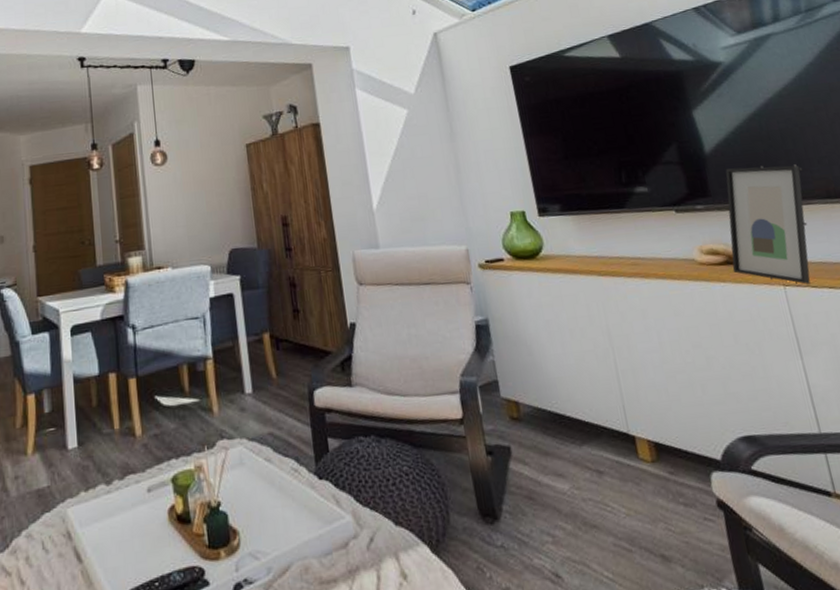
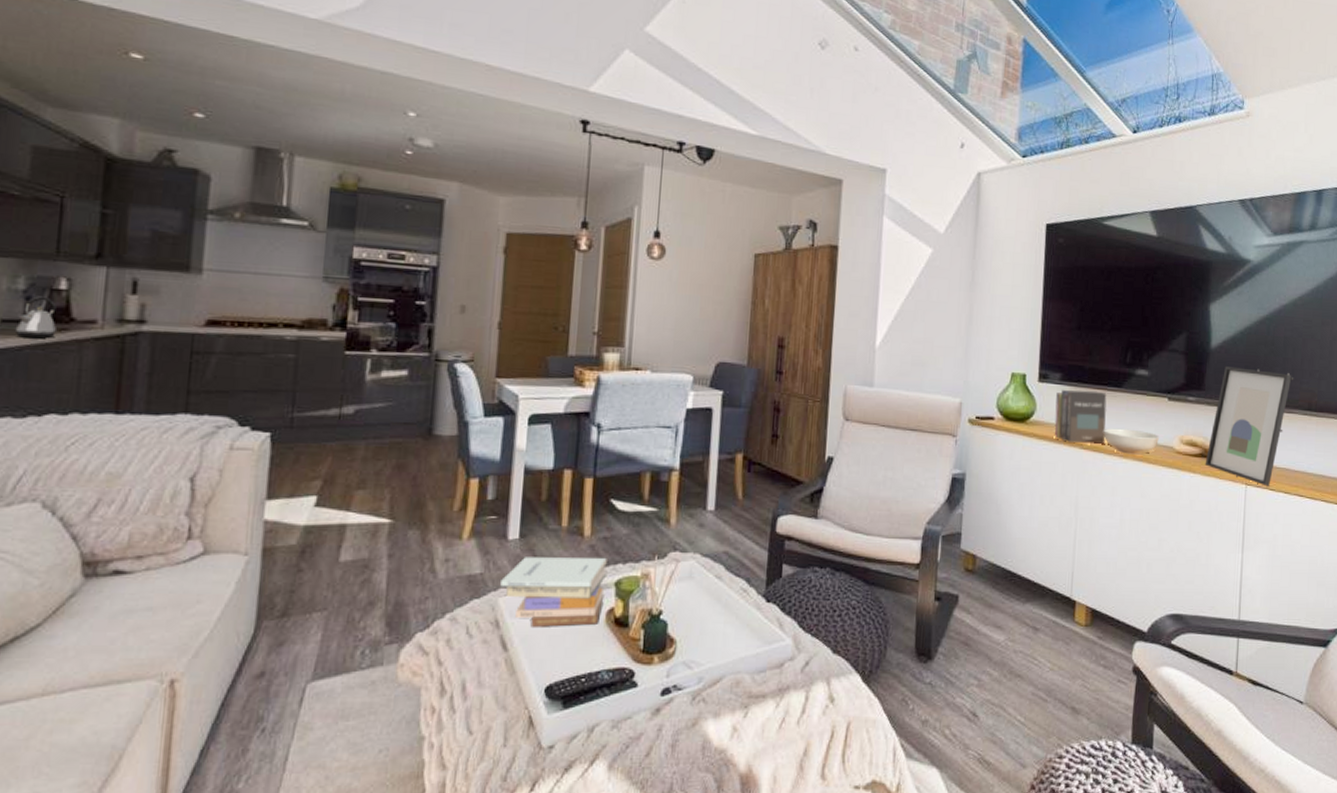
books: none [67,454,165,535] -> present [500,557,608,627]
books: none [560,215,623,272] -> present [1054,389,1107,444]
bowl: none [617,247,678,274] -> present [1103,428,1160,455]

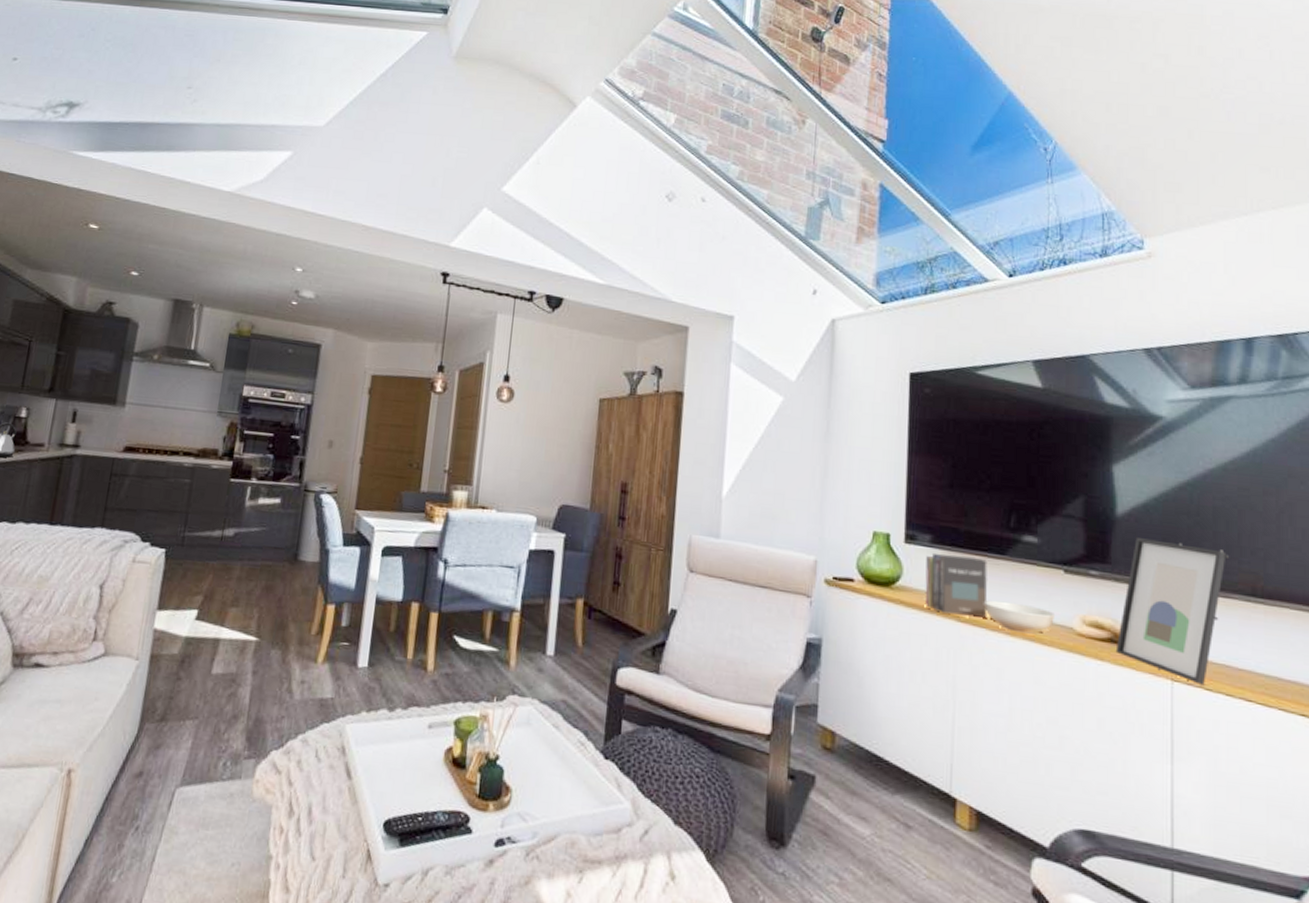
books: present [500,557,608,627] -> none [348,686,448,762]

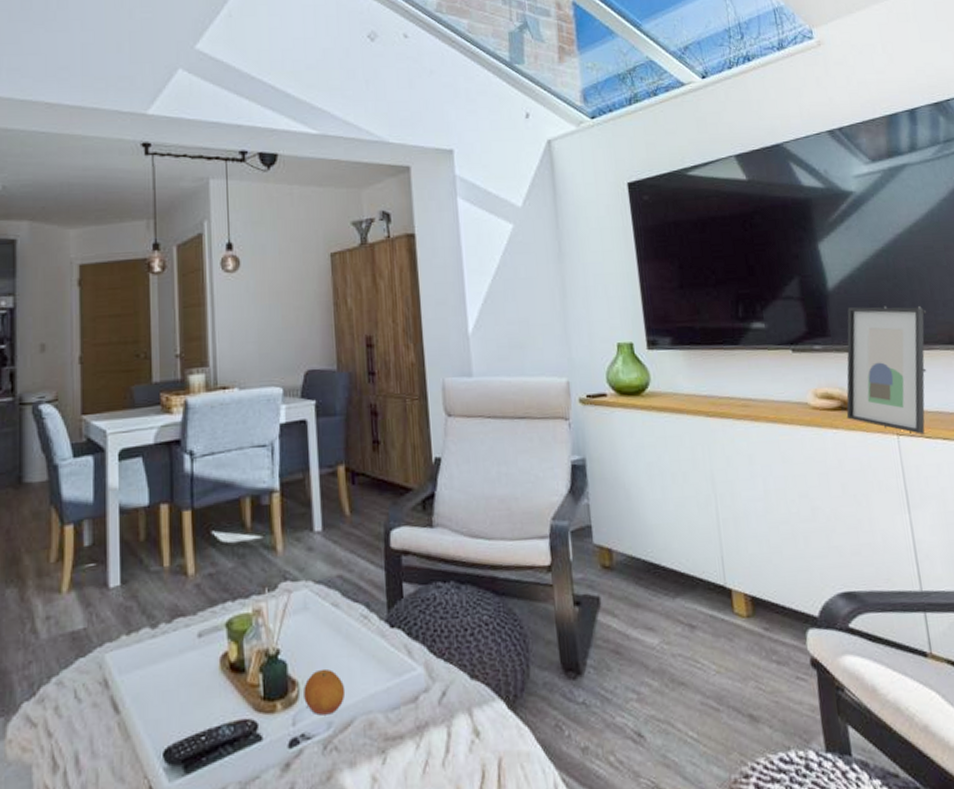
fruit: none [515,782,554,826] -> present [304,668,346,716]
books: present [925,552,988,618] -> none [669,351,732,412]
bowl: present [984,600,1056,634] -> none [727,388,791,417]

